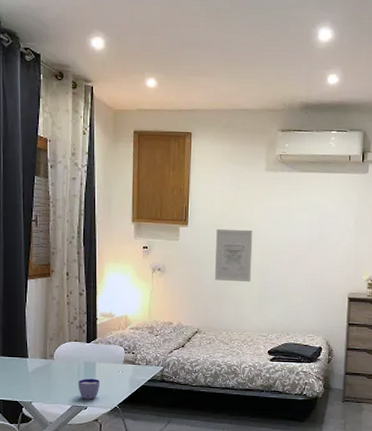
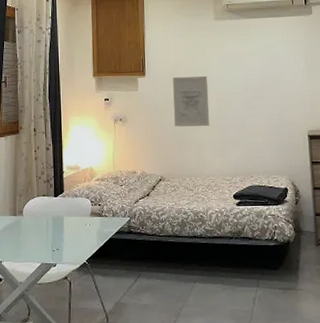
cup: present [78,378,101,400] -> none [46,233,69,256]

